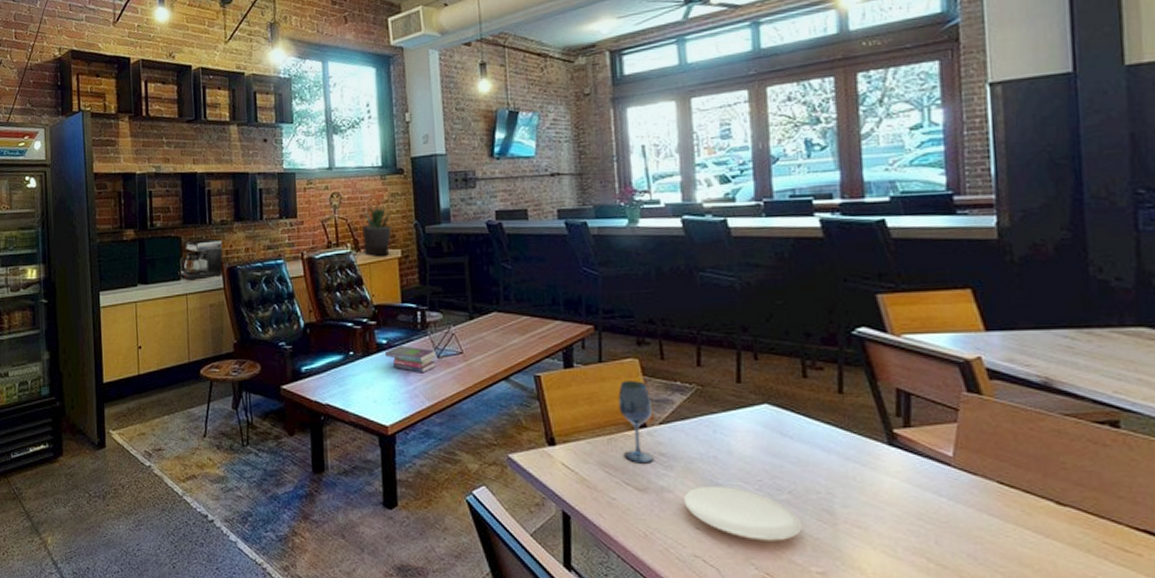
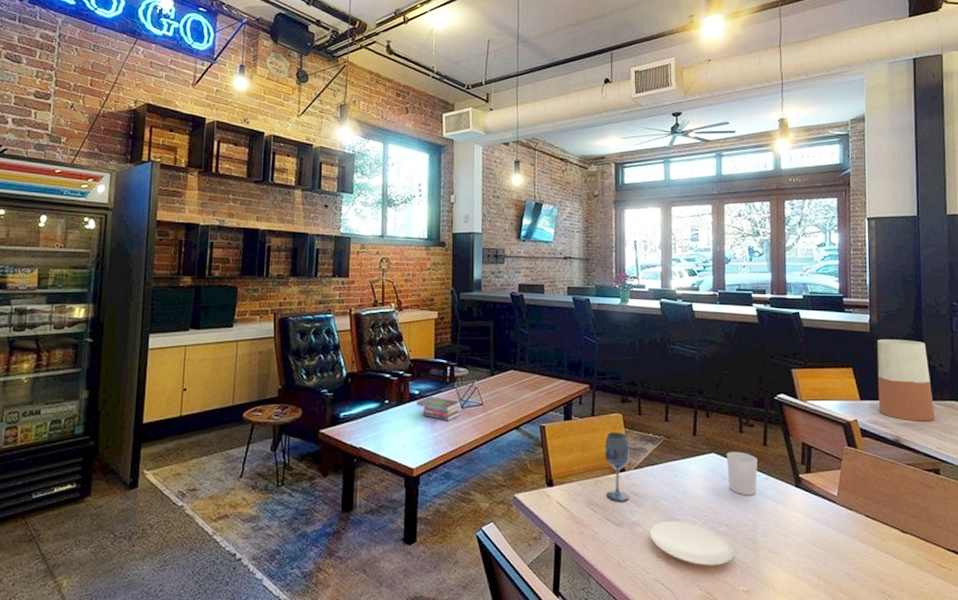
coffee maker: present [178,237,223,280] -> none [231,289,277,328]
planter: present [362,203,392,256] -> none [405,269,432,316]
candle holder: none [784,401,832,457] -> present [726,451,758,496]
vase: none [1011,246,1111,357] -> present [877,339,936,422]

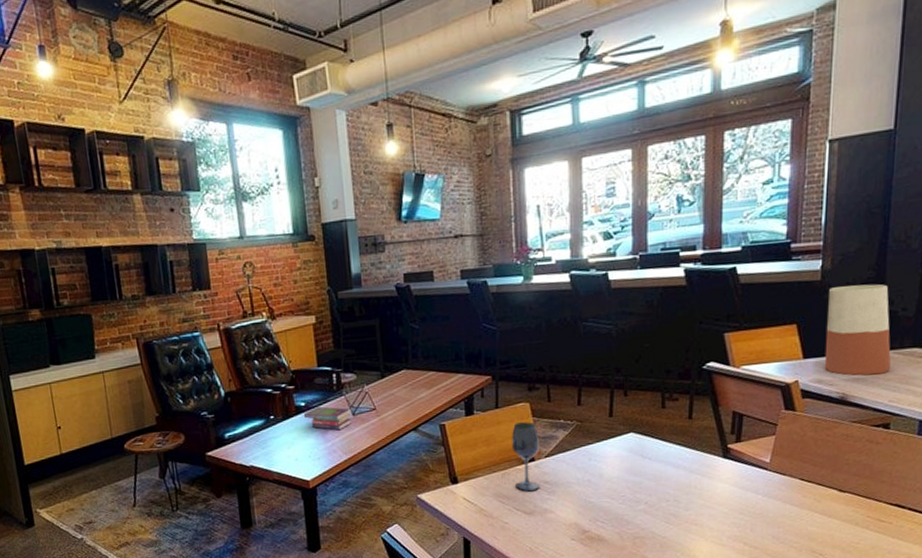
plate: present [650,520,735,566] -> none [563,503,654,544]
candle holder: present [726,451,758,496] -> none [646,428,681,472]

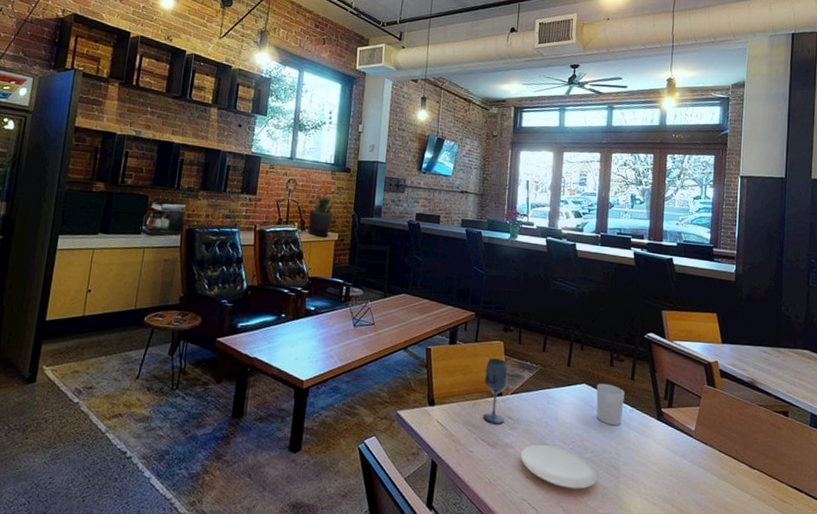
coffee maker: none [92,313,139,358] -> present [140,199,187,236]
planter: none [276,271,306,324] -> present [307,192,335,237]
books: present [304,406,351,431] -> none [312,313,353,338]
plate: none [563,503,654,544] -> present [521,444,598,490]
candle holder: none [646,428,681,472] -> present [596,383,625,426]
vase: present [824,284,891,376] -> none [737,288,788,368]

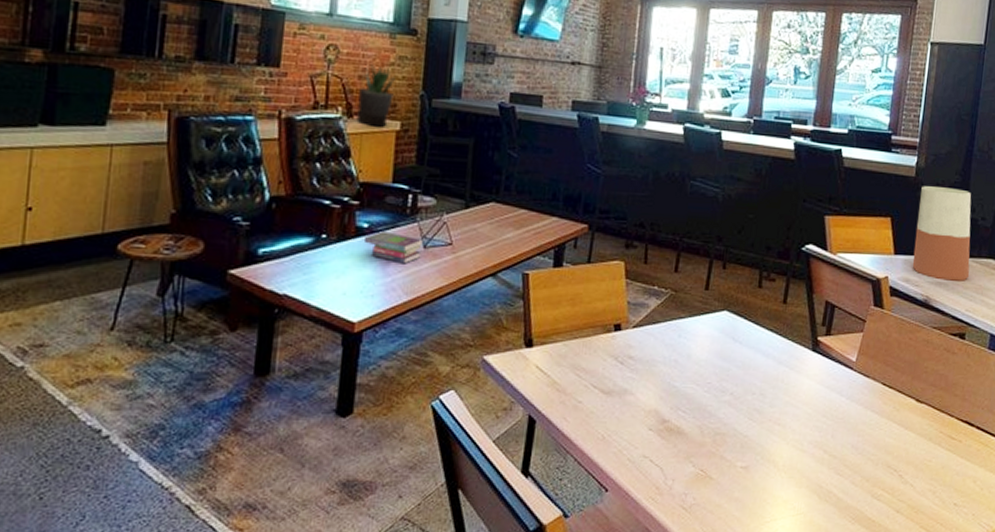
coffee maker: present [140,199,187,236] -> none [103,73,175,128]
books: none [312,313,353,338] -> present [365,231,423,264]
wineglass: present [483,358,509,425] -> none [596,283,630,367]
plate: present [521,444,598,490] -> none [643,388,737,440]
candle holder: present [596,383,625,426] -> none [739,309,774,361]
vase: none [737,288,788,368] -> present [912,186,972,281]

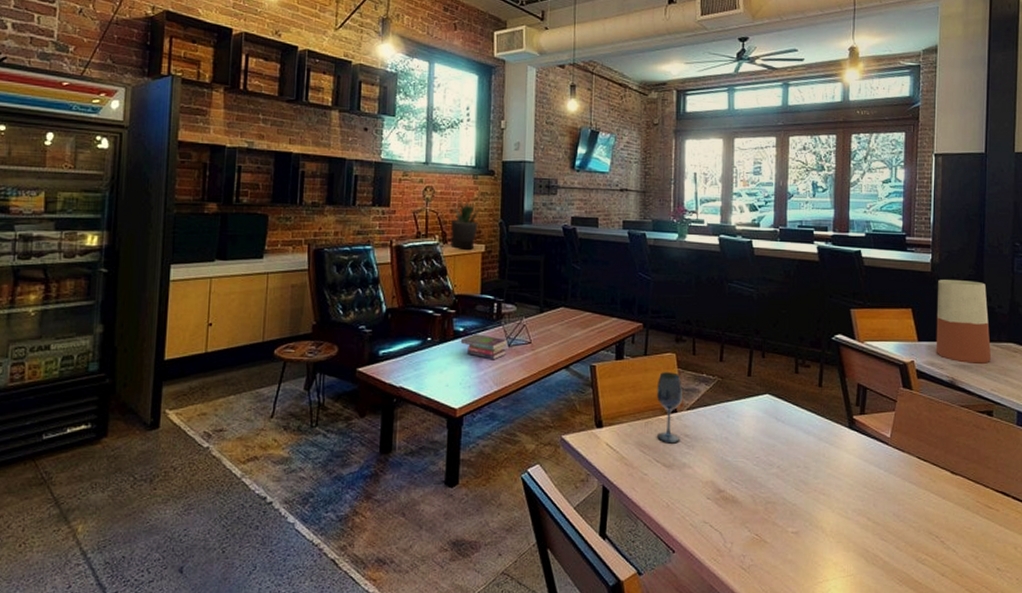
wineglass: none [596,283,630,367] -> present [656,372,683,444]

